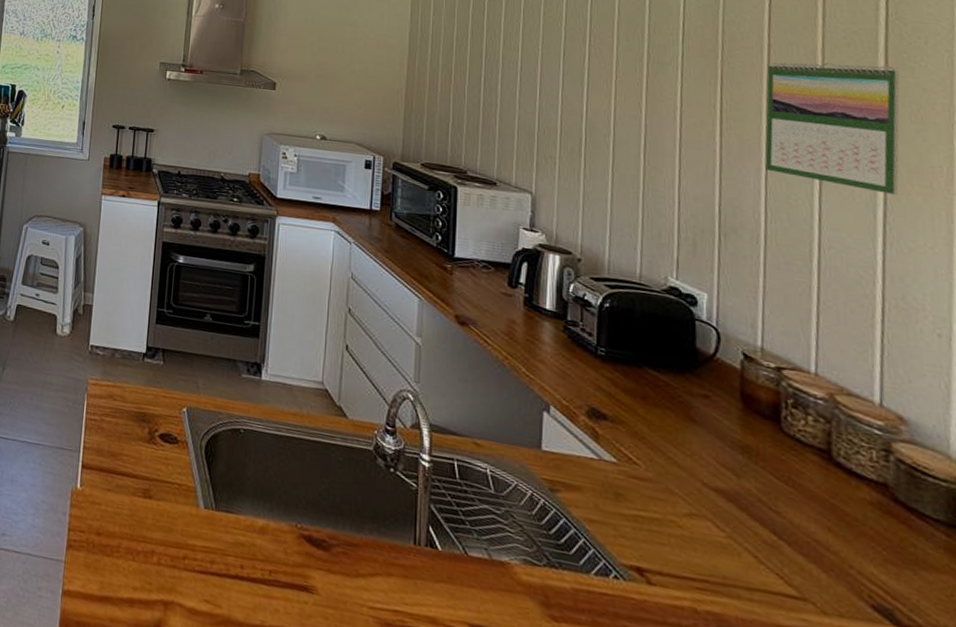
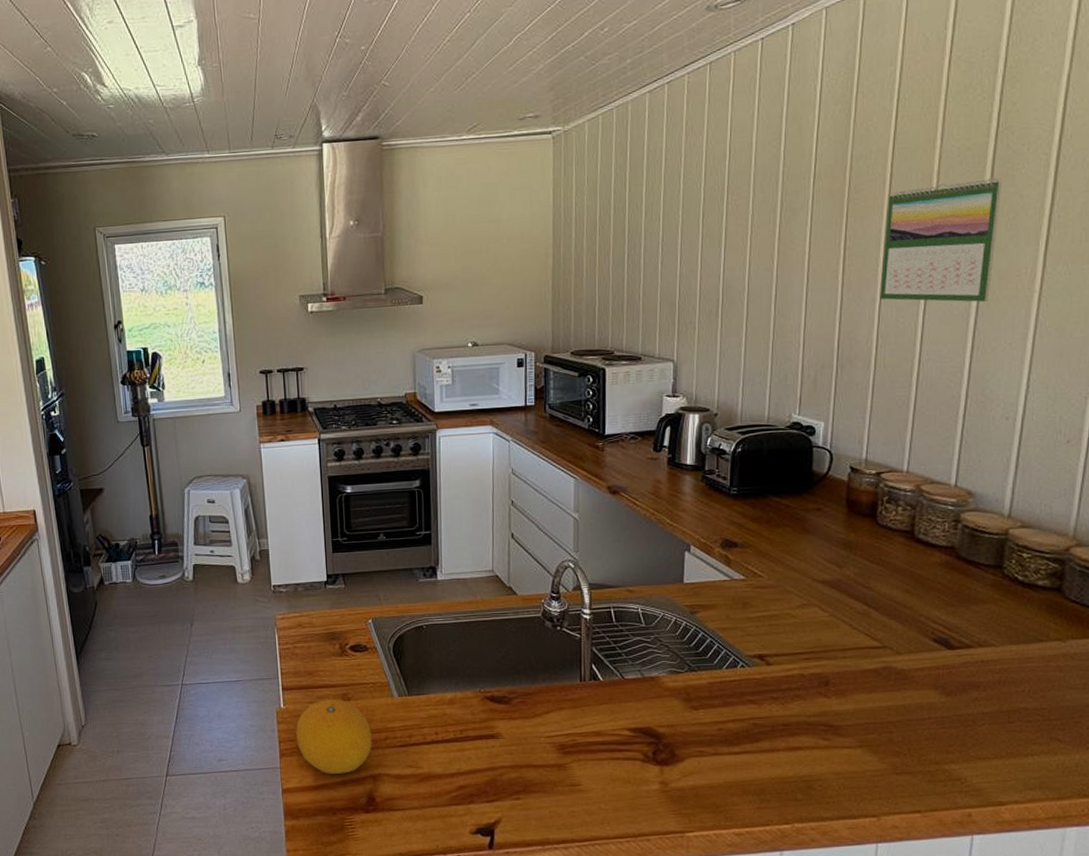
fruit: none [87,490,170,590] -> present [296,698,373,774]

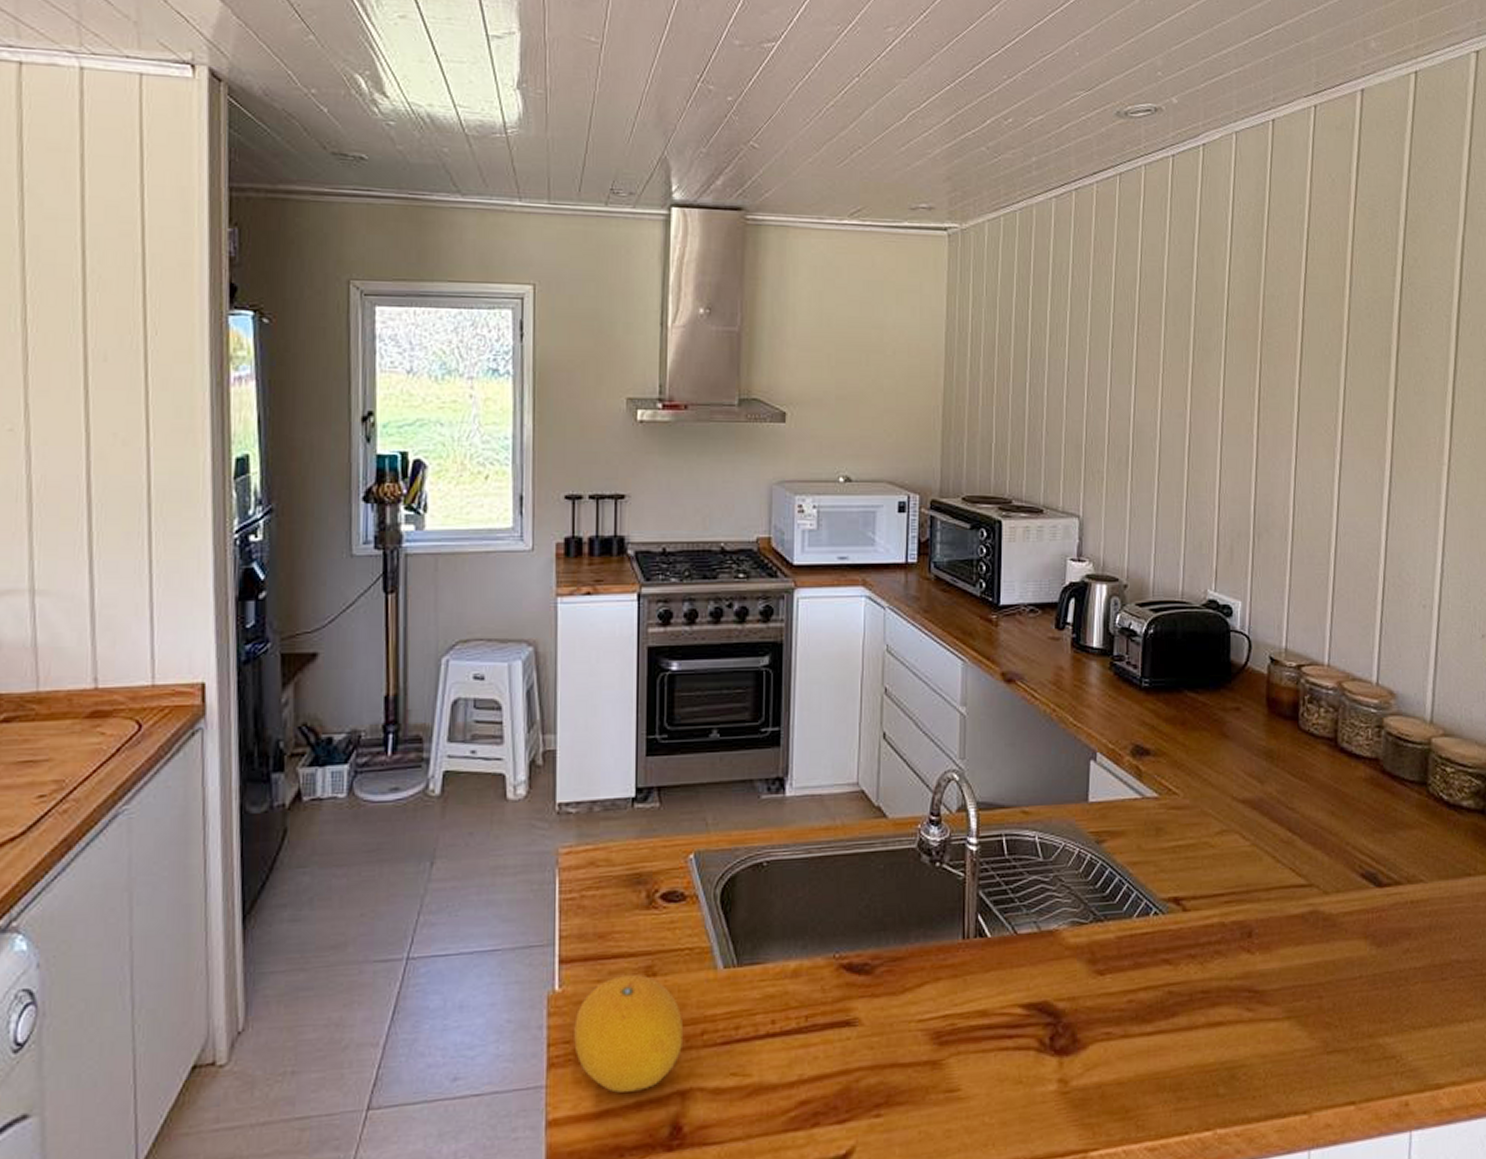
calendar: present [880,178,1002,302] -> none [1295,336,1409,471]

